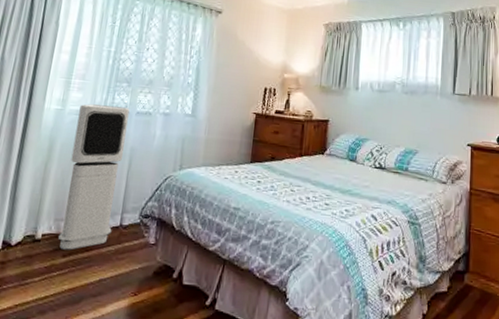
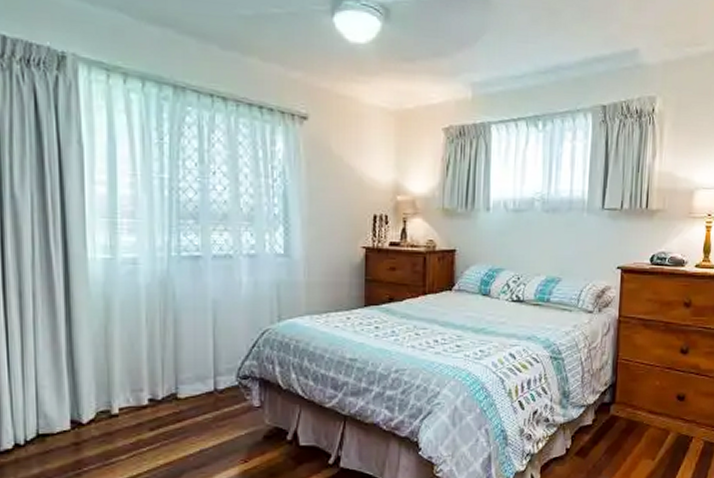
air purifier: present [58,104,130,250] -> none [136,249,205,423]

